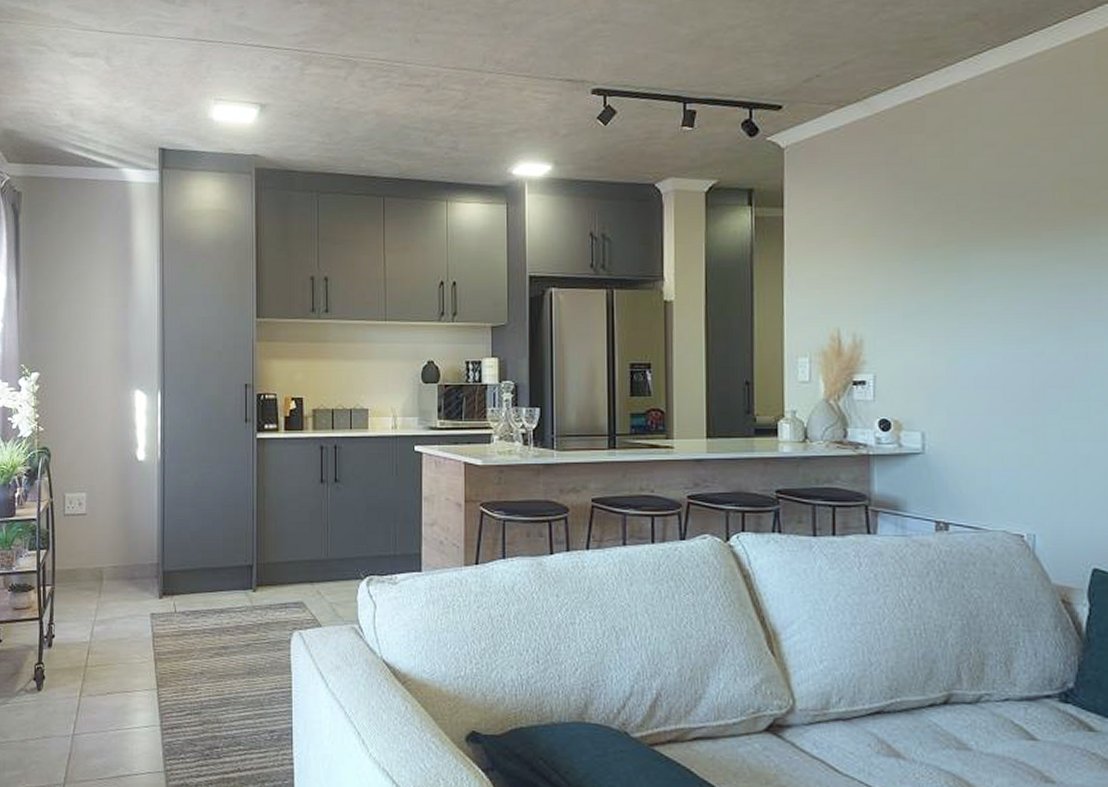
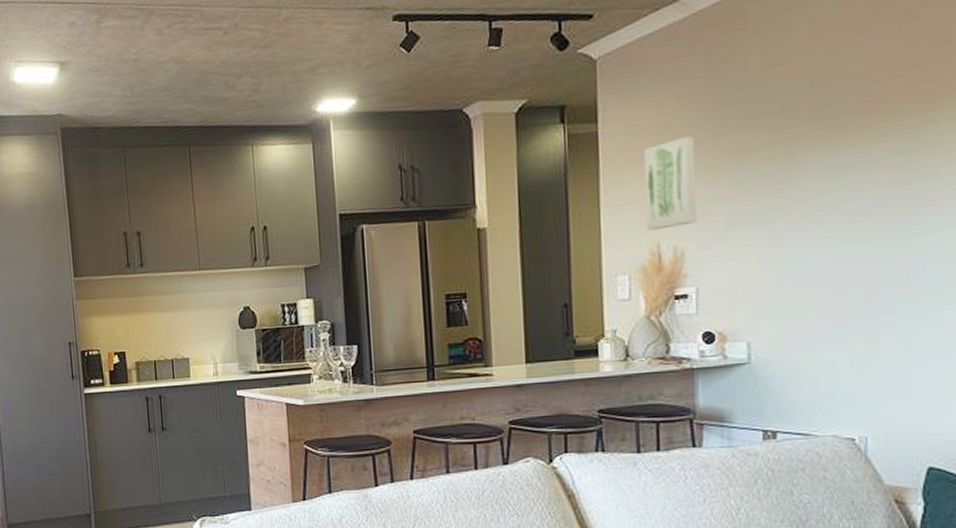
wall art: none [826,228,876,316] -> present [643,135,698,231]

